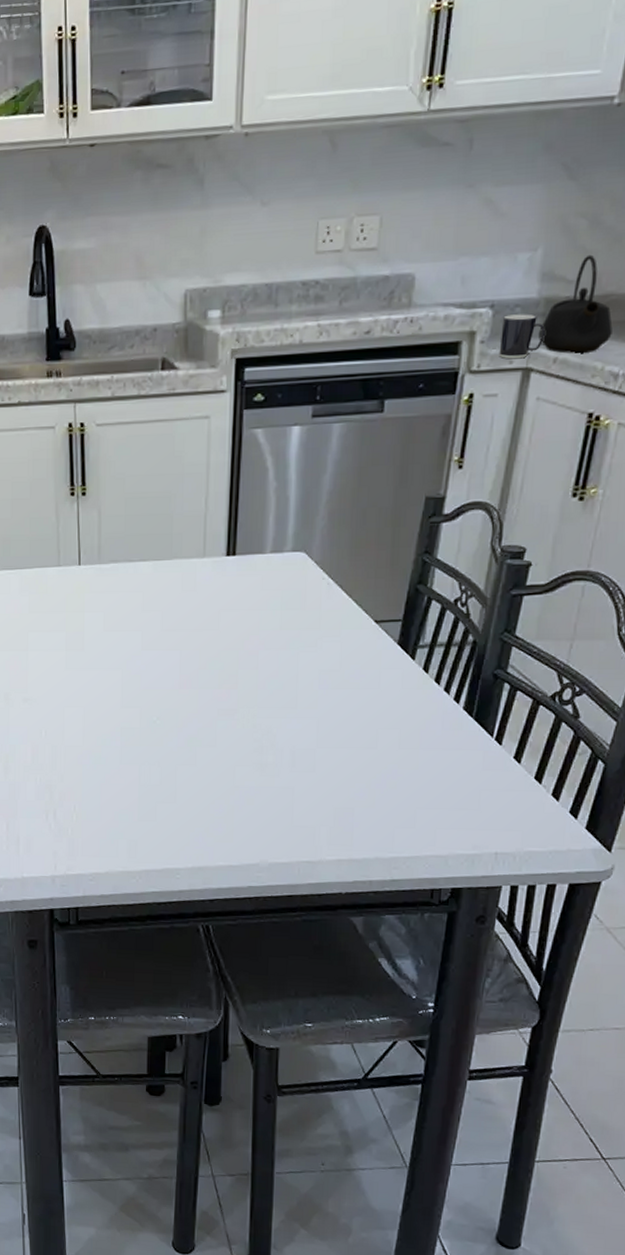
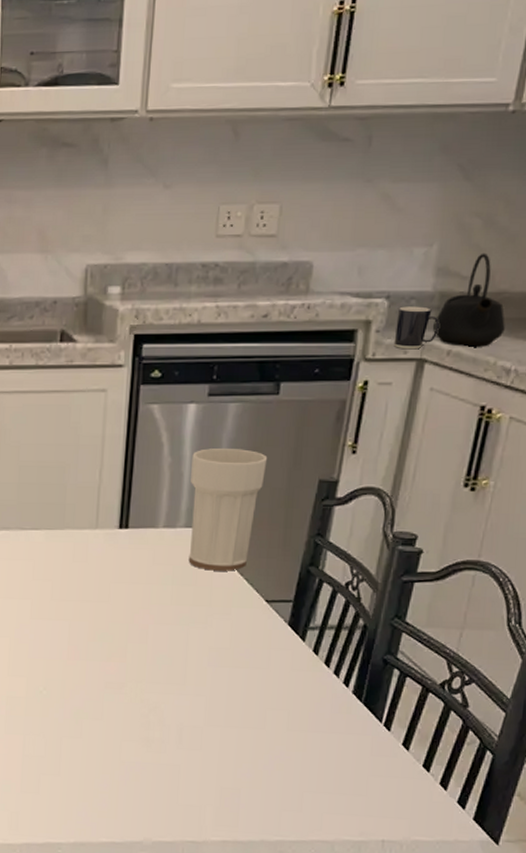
cup: none [296,469,373,594] -> present [188,447,268,571]

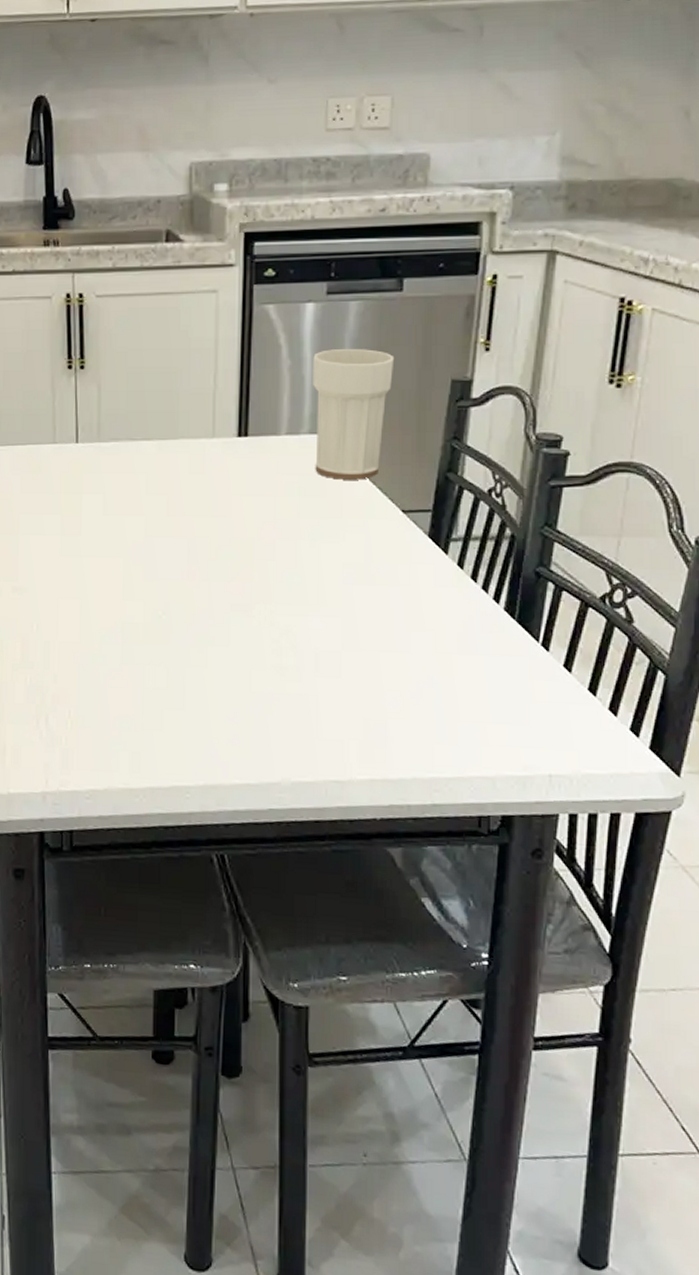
mug: present [393,306,439,350] -> none [521,196,568,241]
kettle: present [432,253,505,347] -> none [561,140,639,237]

